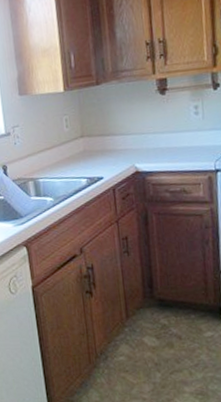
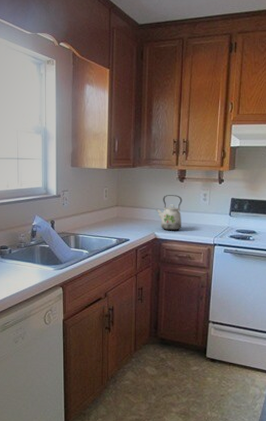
kettle: none [133,112,169,160] -> present [156,195,182,231]

